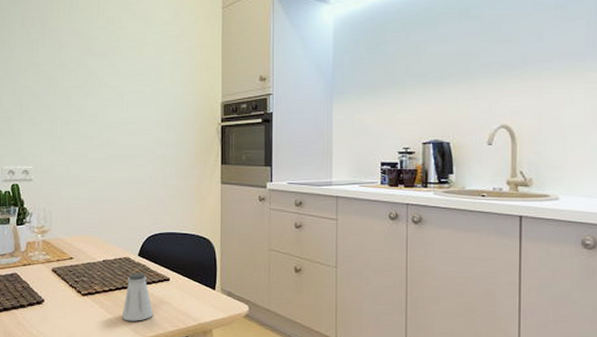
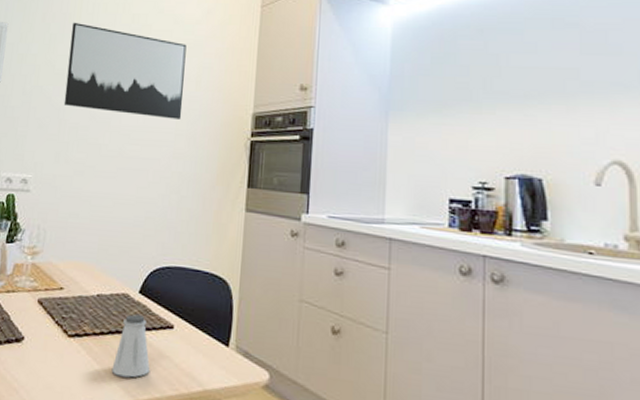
wall art: none [52,26,160,111] -> present [63,22,187,119]

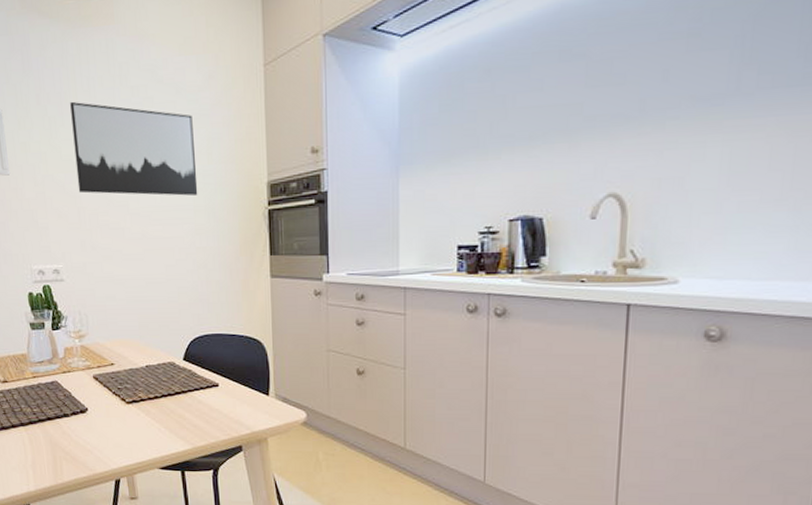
saltshaker: present [111,314,150,378] -> none [170,379,204,430]

